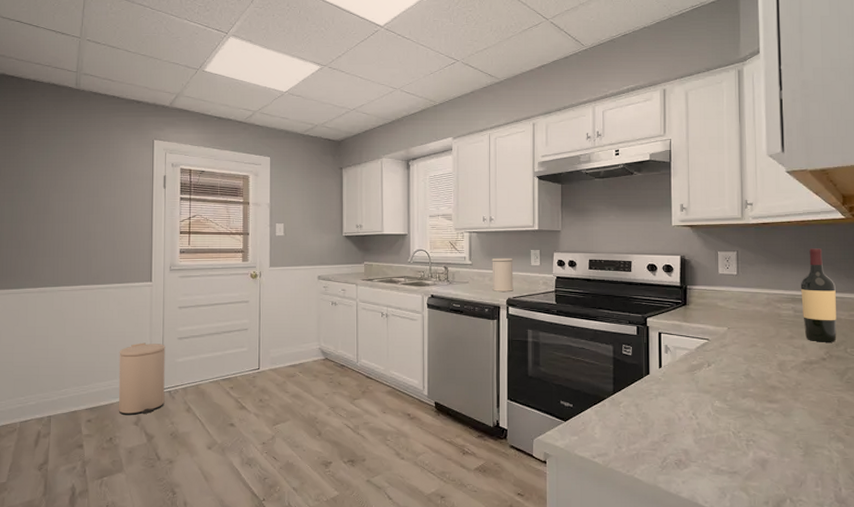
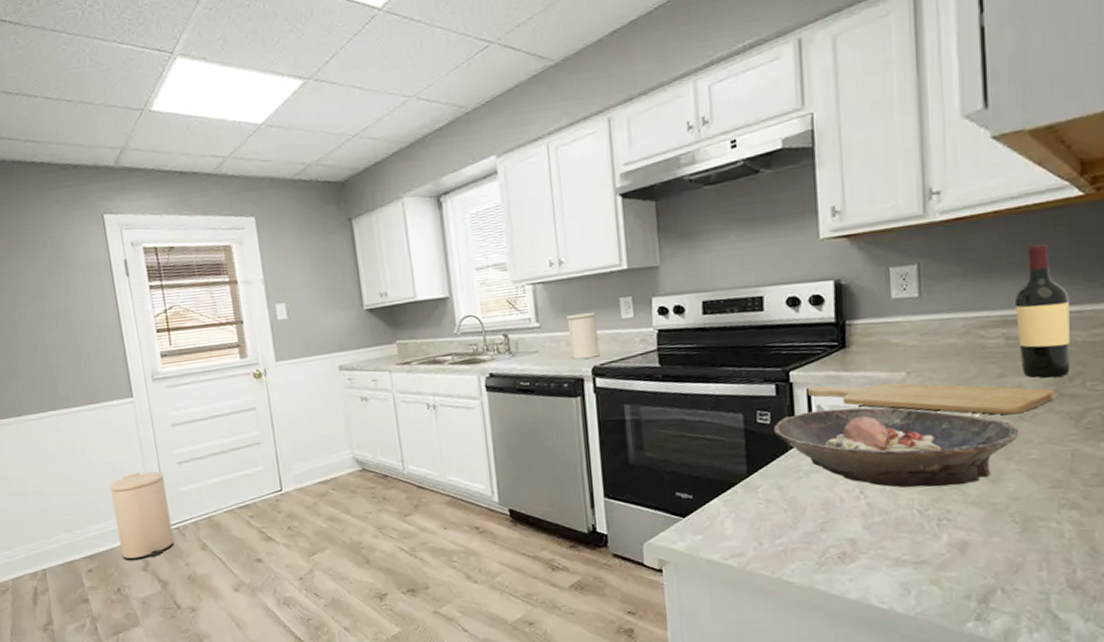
bowl: none [634,349,804,416] -> present [774,407,1021,488]
chopping board: none [658,331,827,367] -> present [807,382,1056,415]

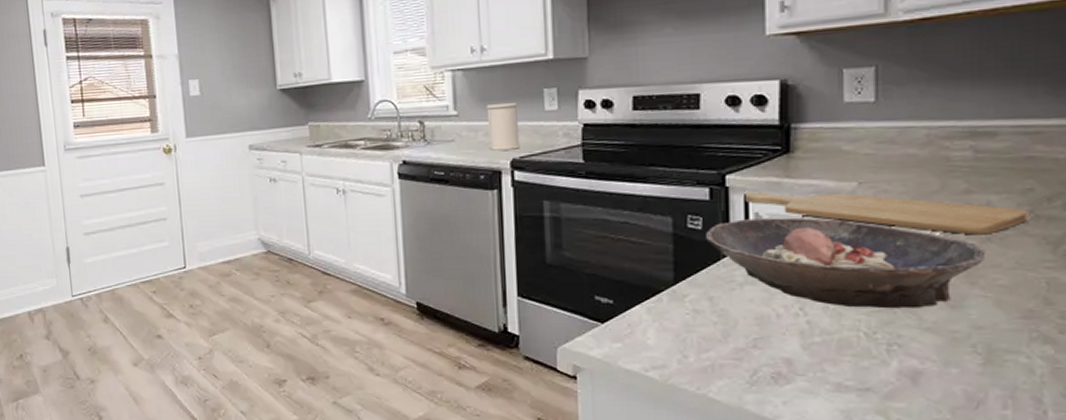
pedal bin: present [109,471,174,561] -> none [17,241,77,329]
wine bottle: present [1015,244,1070,378] -> none [987,50,1051,197]

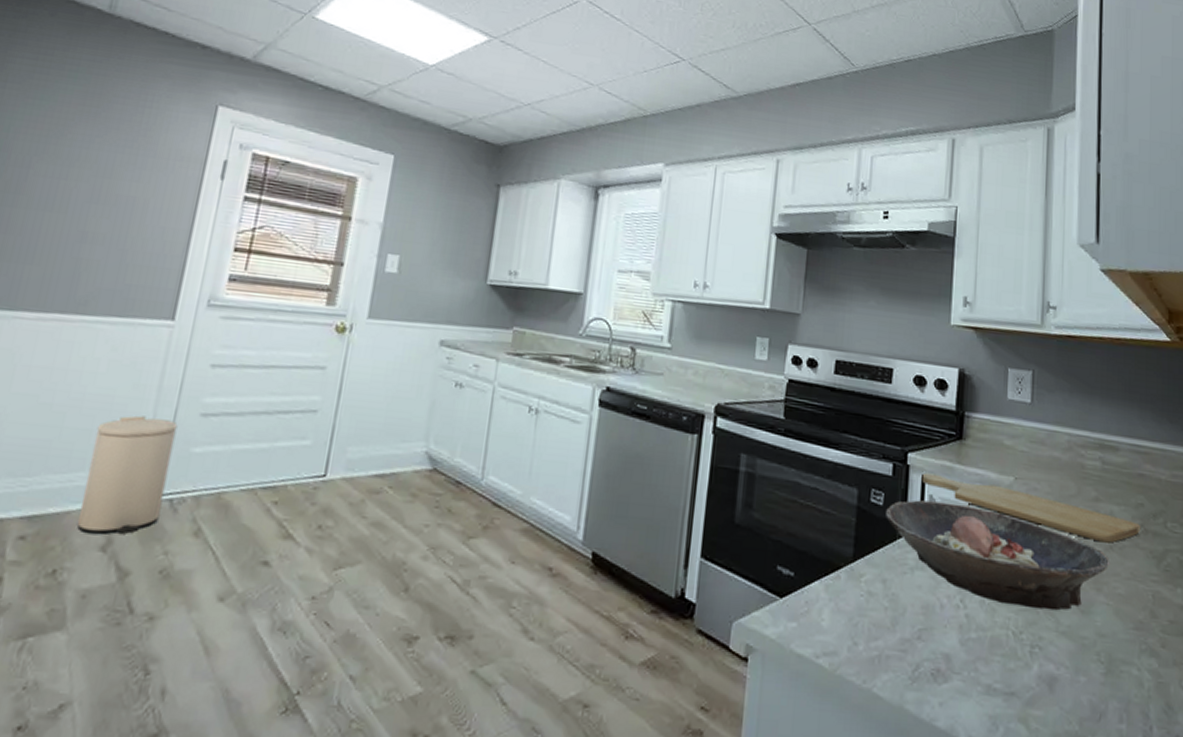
pedal bin: none [17,241,77,329] -> present [77,415,178,535]
canister: present [486,102,520,151] -> none [697,343,731,394]

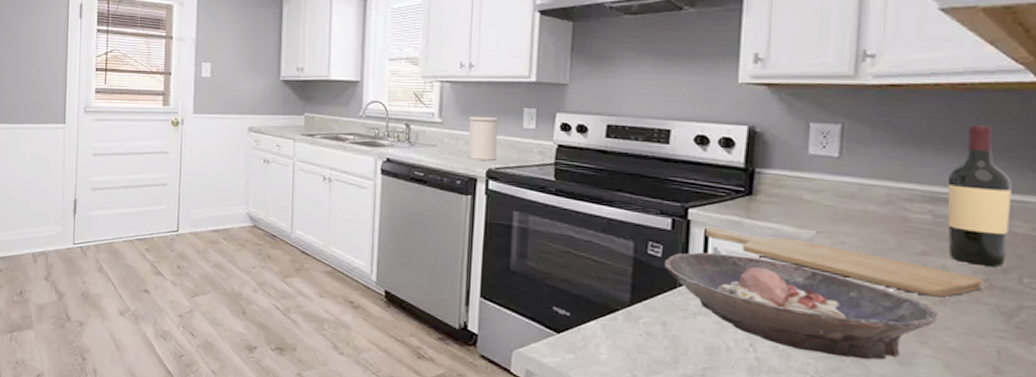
pedal bin: present [77,415,178,535] -> none [29,190,78,270]
canister: none [697,343,731,394] -> present [468,116,499,161]
wine bottle: none [1112,377,1156,512] -> present [947,125,1012,267]

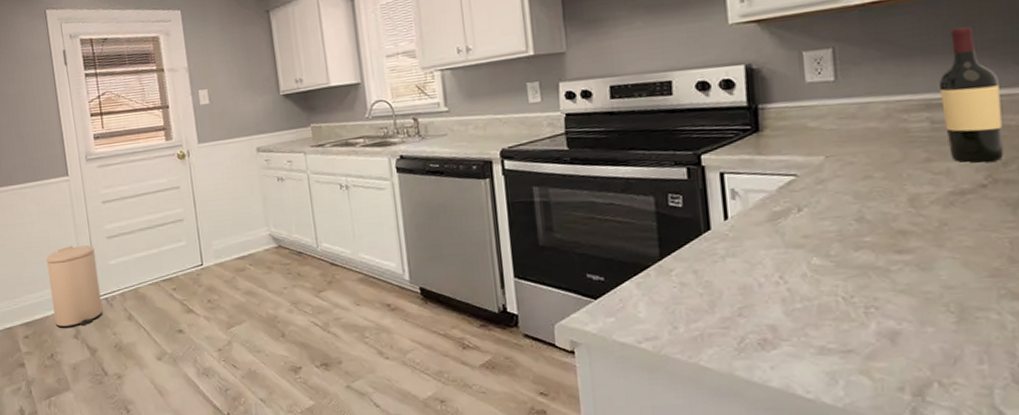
pedal bin: none [29,190,78,270] -> present [45,245,103,329]
canister: present [468,116,499,161] -> none [474,96,508,142]
bowl: present [665,252,940,360] -> none [687,191,952,274]
chopping board: present [704,227,985,298] -> none [719,166,989,201]

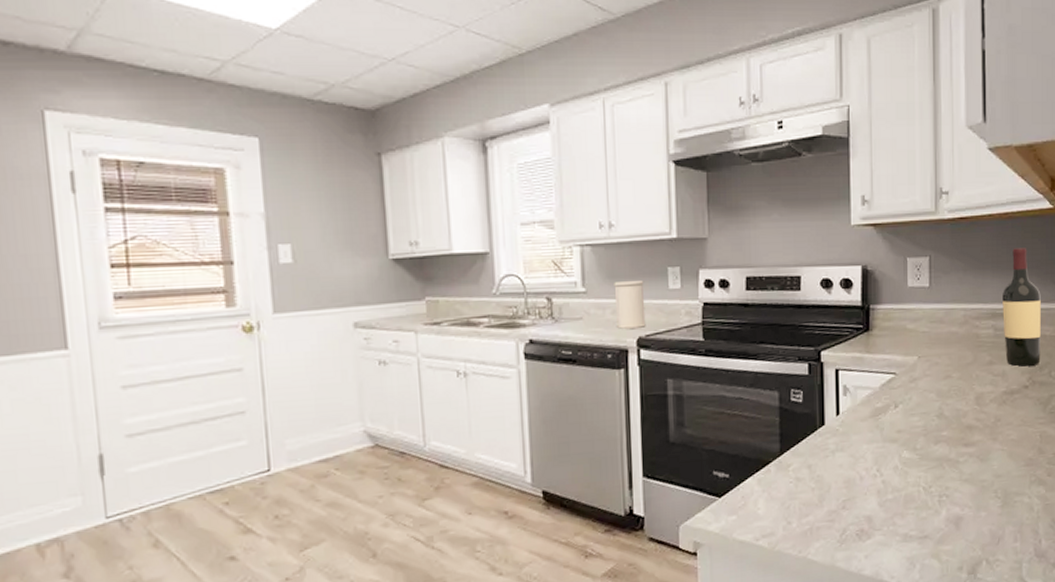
pedal bin: present [45,245,103,329] -> none [21,447,113,566]
canister: none [474,96,508,142] -> present [614,280,646,329]

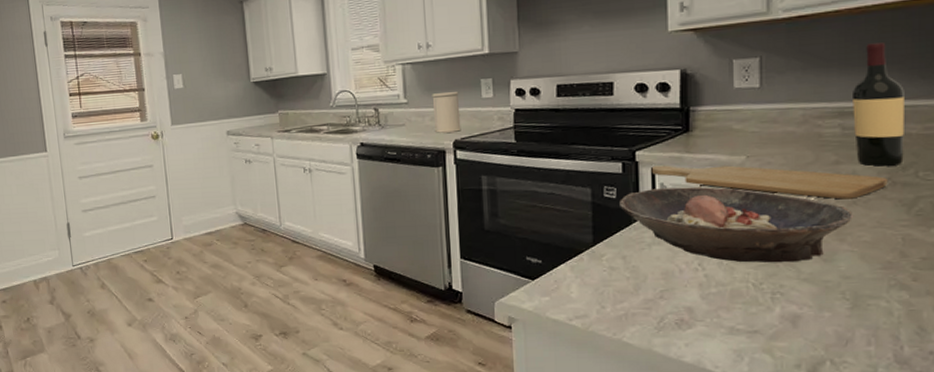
bowl: none [806,388,1004,466] -> present [620,187,854,263]
chopping board: none [835,366,1030,399] -> present [651,165,889,200]

